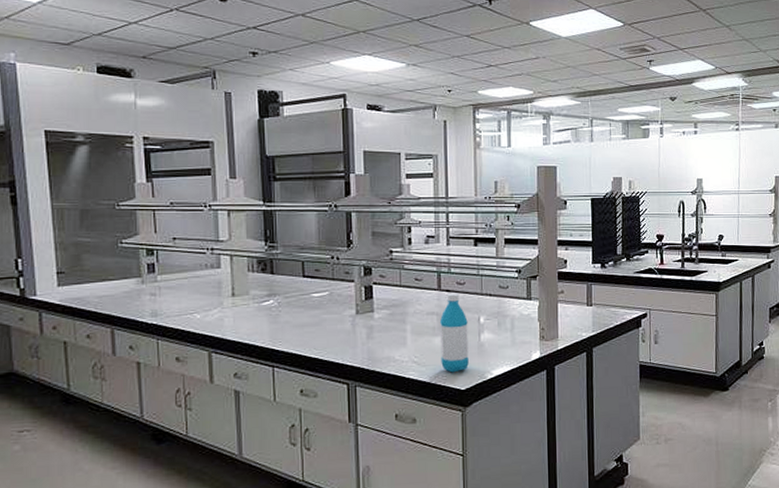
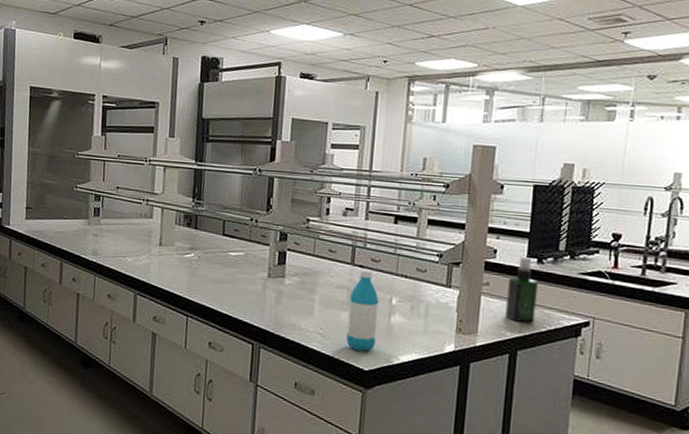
spray bottle: none [579,264,604,322] -> present [505,257,538,323]

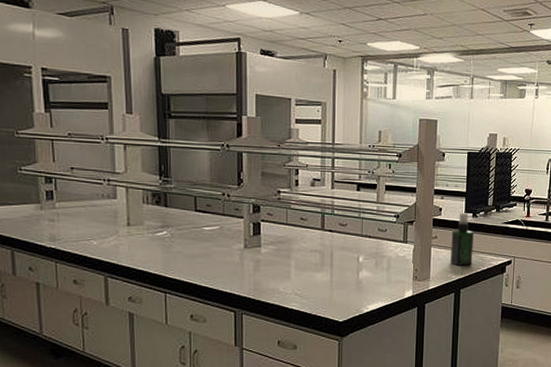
water bottle: present [346,269,379,351] -> none [322,233,348,306]

